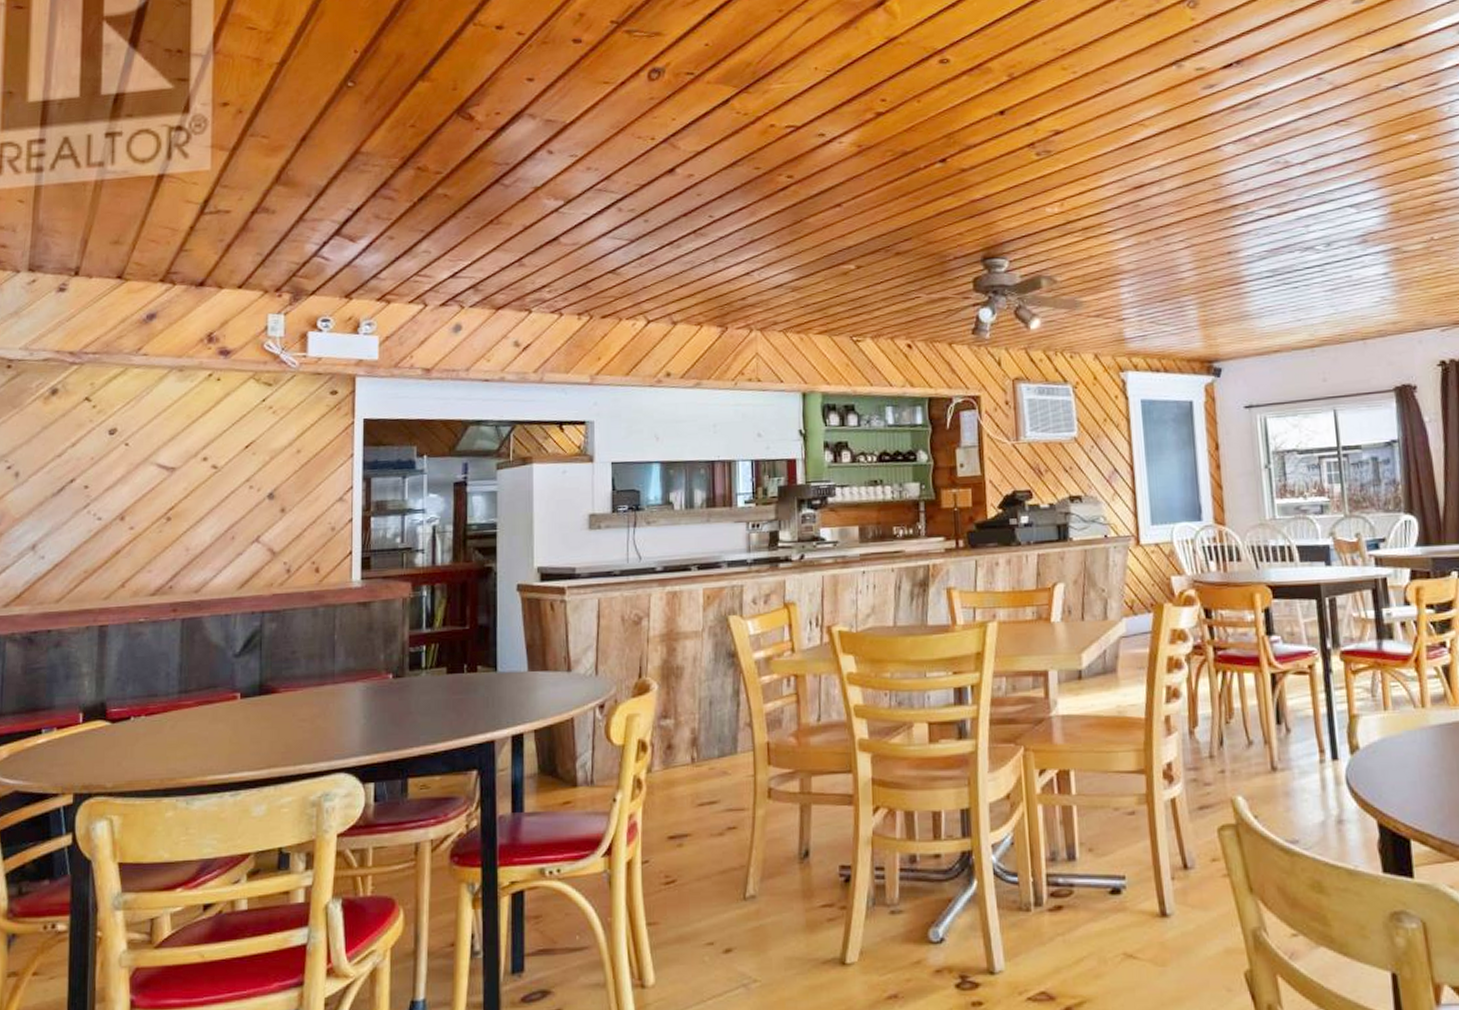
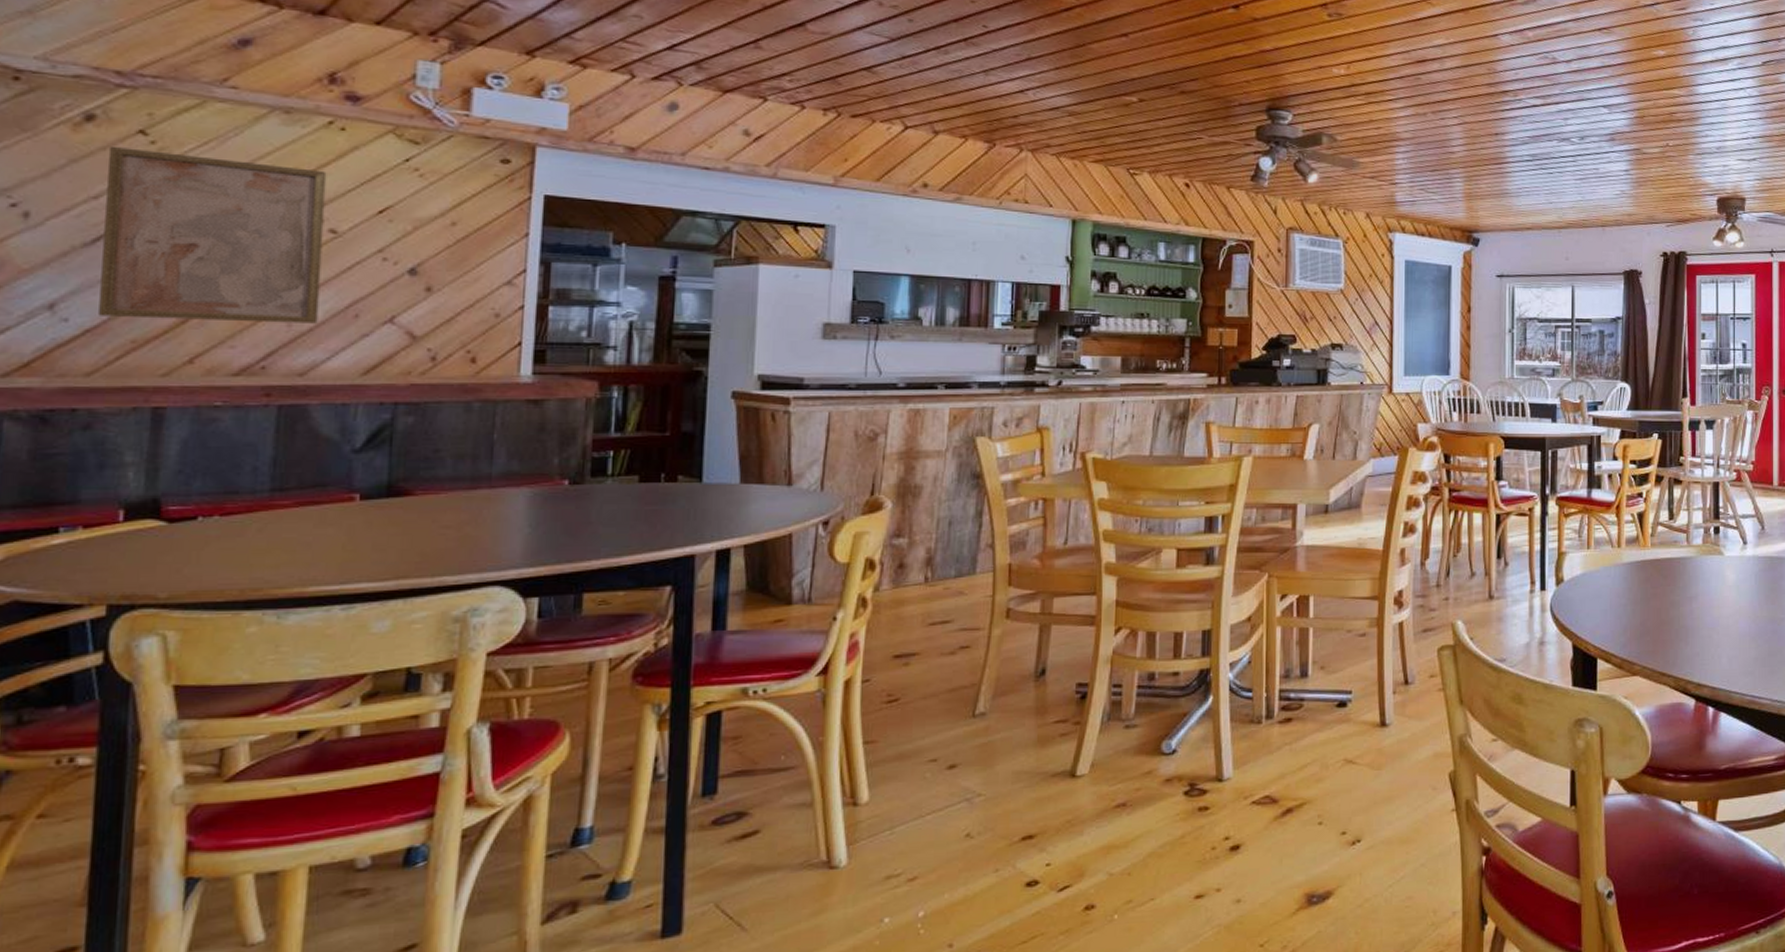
wall art: none [63,412,209,552] -> present [98,145,327,324]

